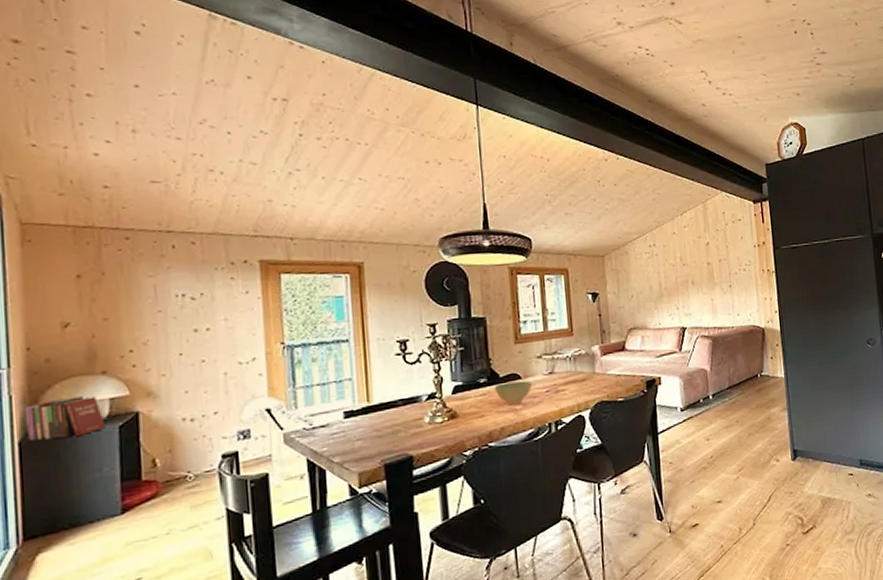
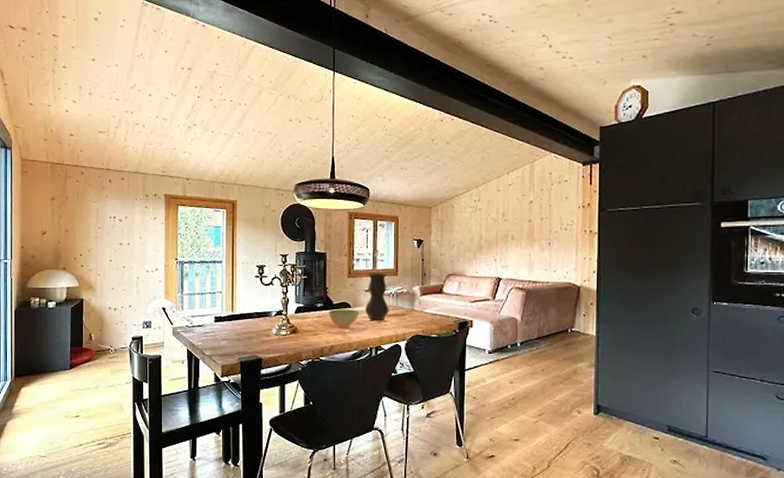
books: present [24,396,106,441] -> none [19,284,63,312]
vase: none [537,334,567,392] -> present [366,273,389,321]

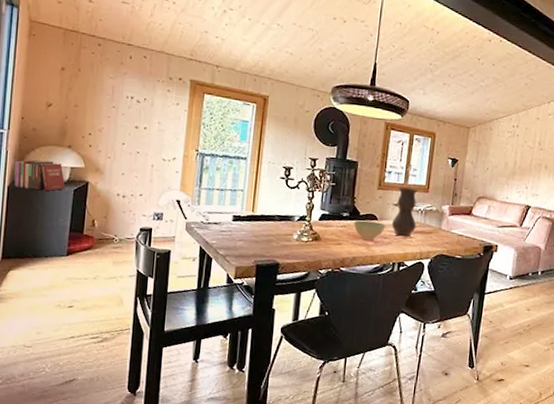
books: none [19,284,63,312] -> present [13,160,65,192]

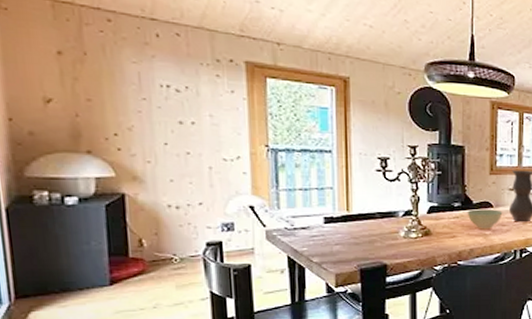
books: present [13,160,65,192] -> none [9,172,92,210]

